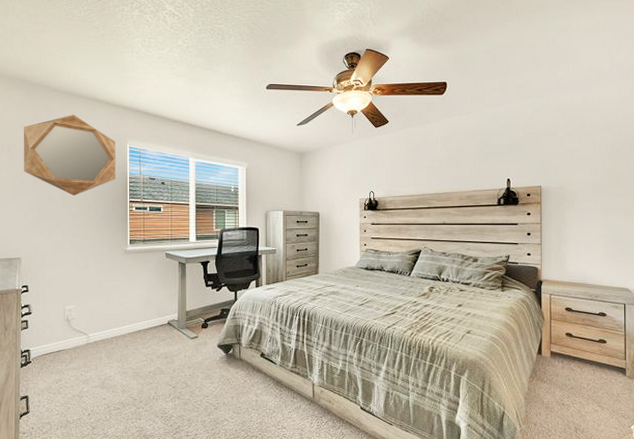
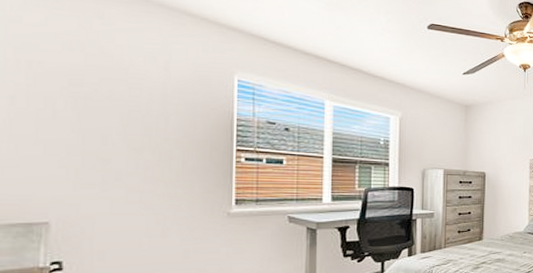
home mirror: present [23,114,116,196] -> none [57,27,217,139]

